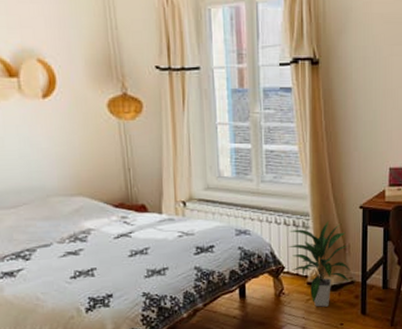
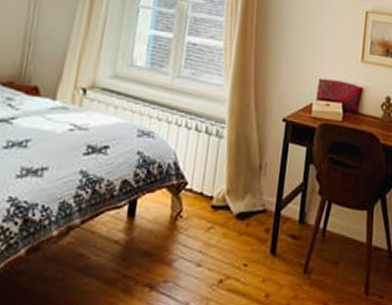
indoor plant: present [288,220,351,307] -> none [196,131,265,240]

